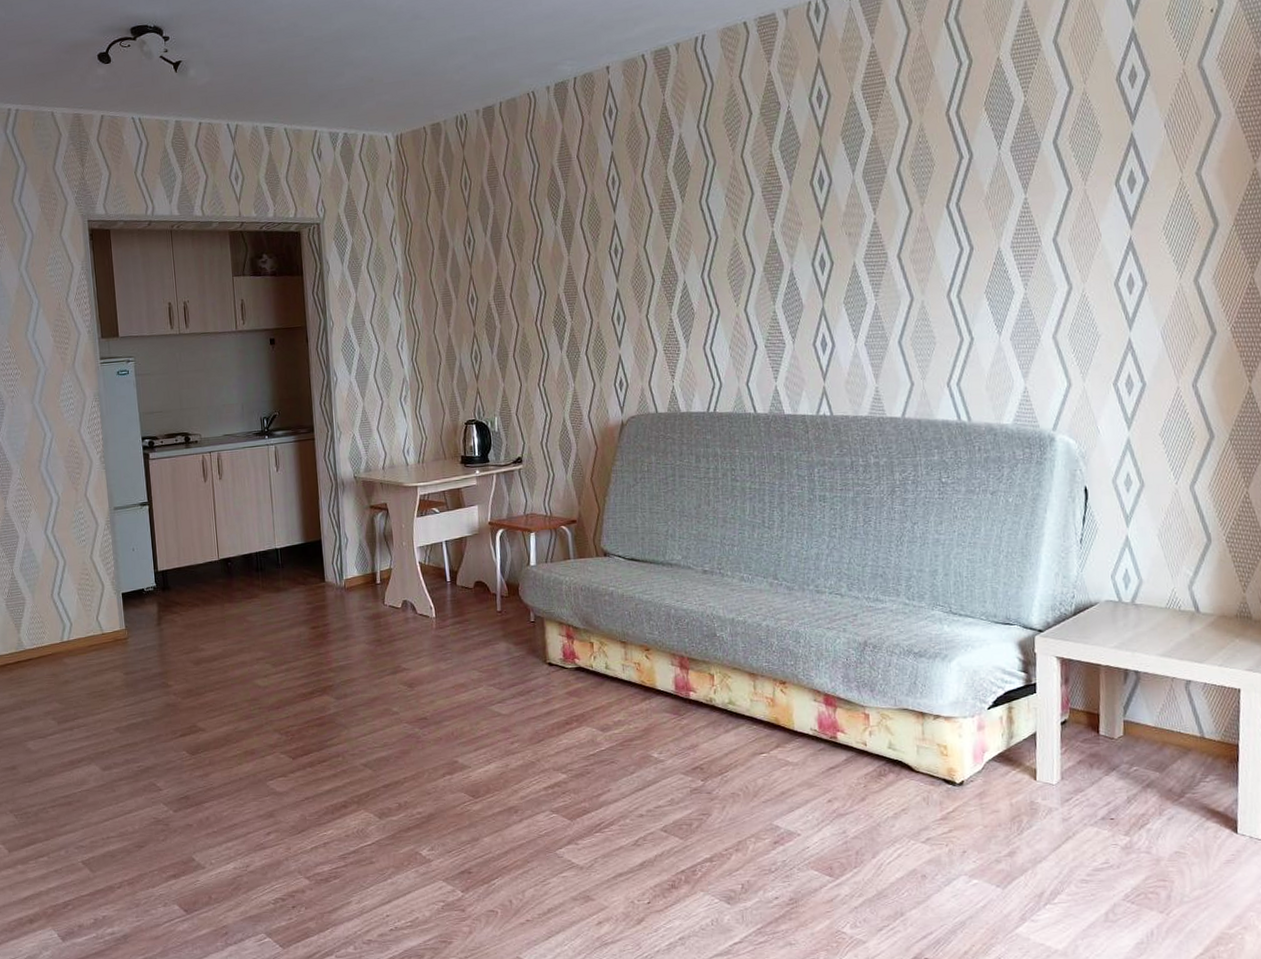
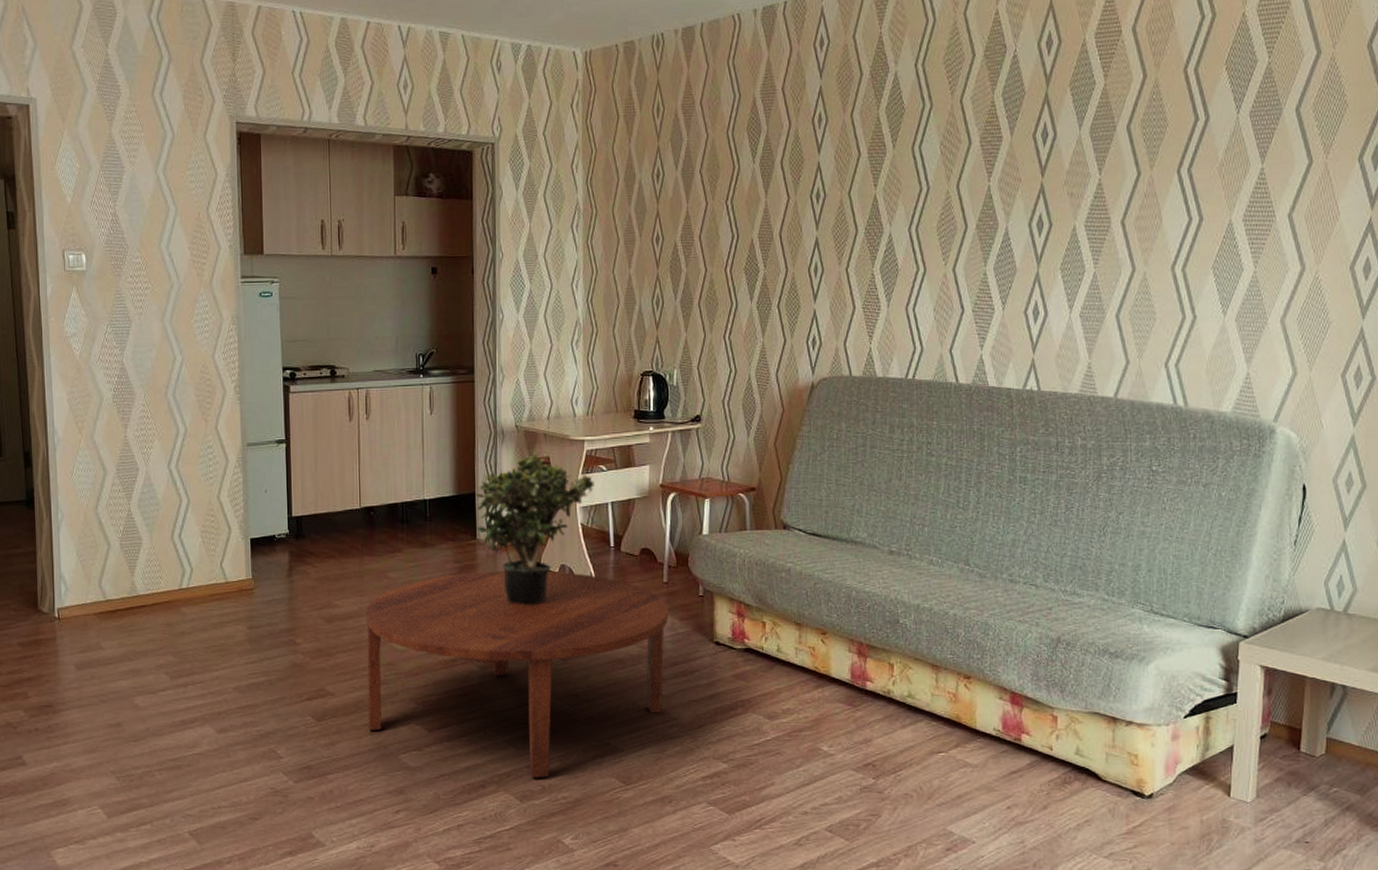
coffee table: none [229,606,504,796] -> present [366,571,668,778]
potted plant: none [322,502,429,639] -> present [476,455,594,605]

